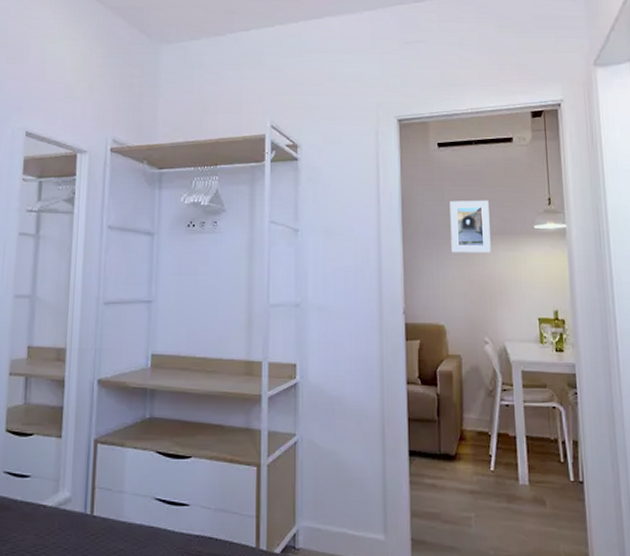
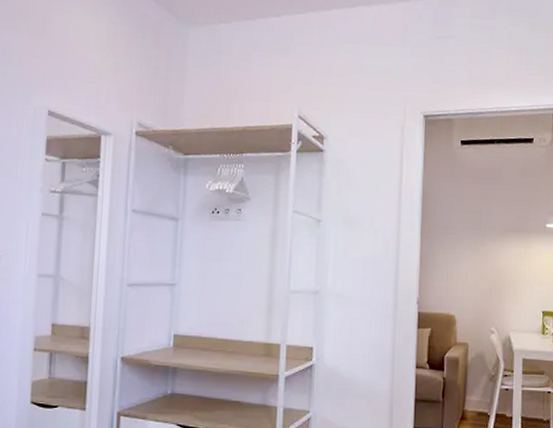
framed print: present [449,200,491,254] -> none [466,197,506,249]

